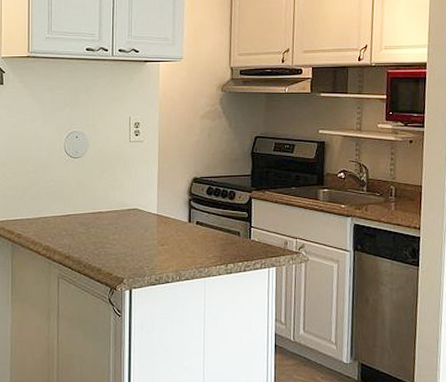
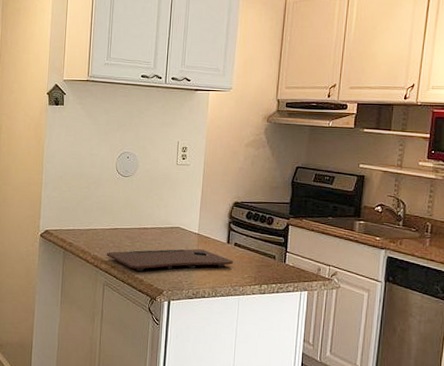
cutting board: none [60,231,196,260] -> present [107,249,233,272]

